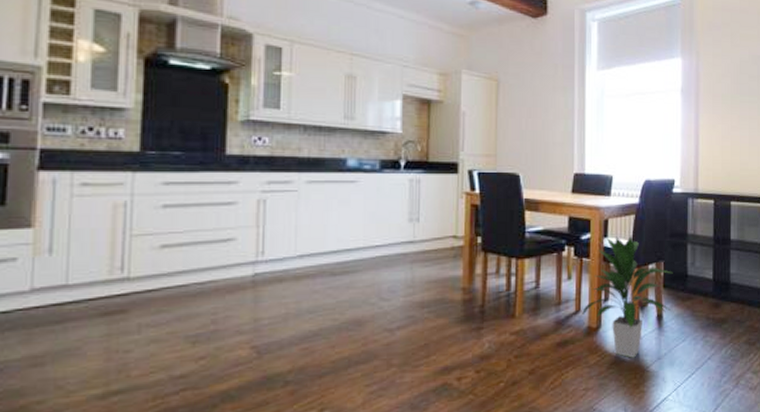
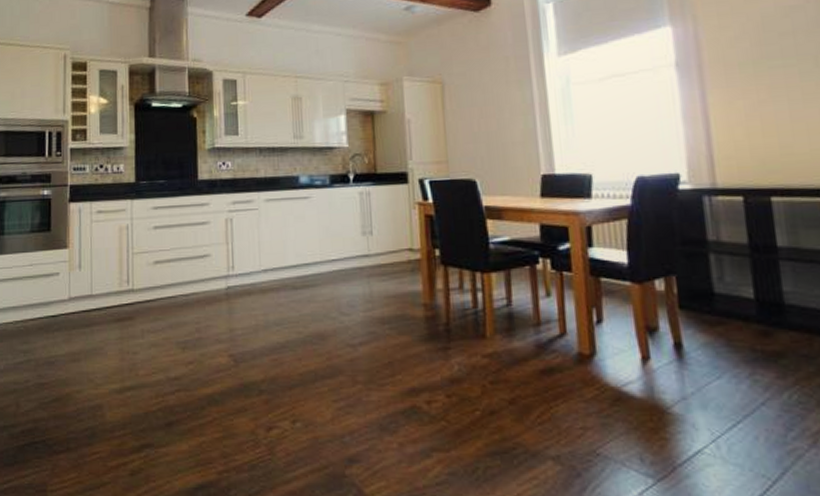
indoor plant: present [581,235,673,358] -> none [567,243,694,395]

